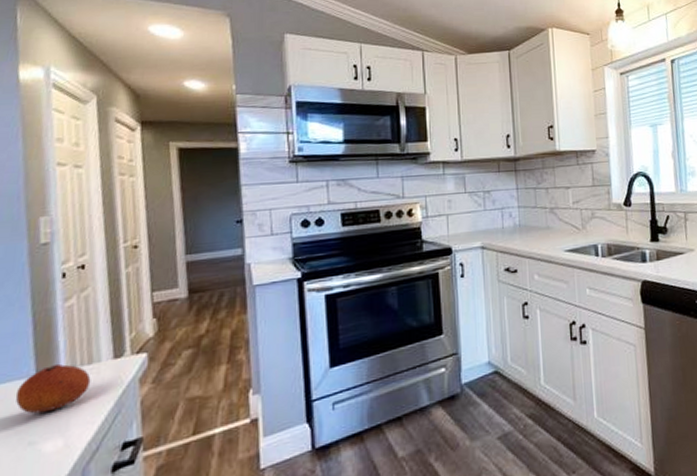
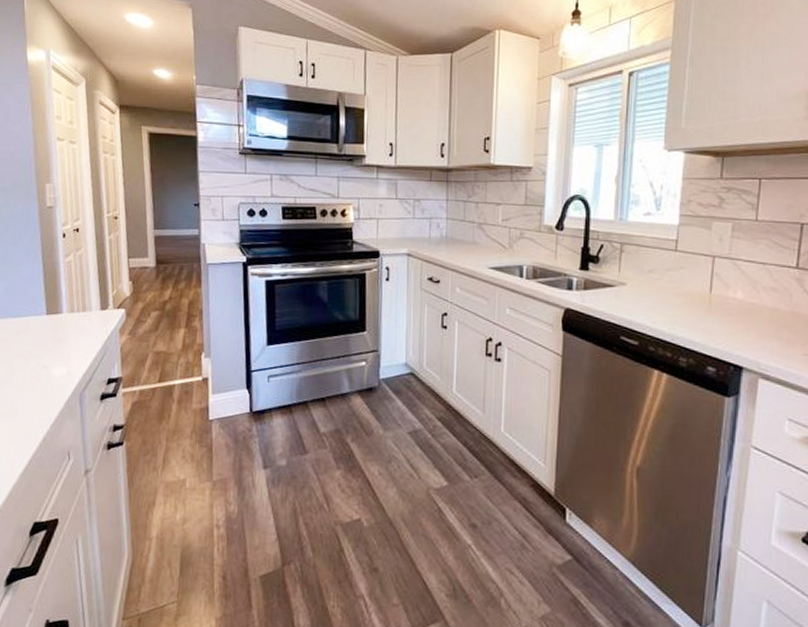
fruit: present [15,363,91,414] -> none [33,307,85,345]

